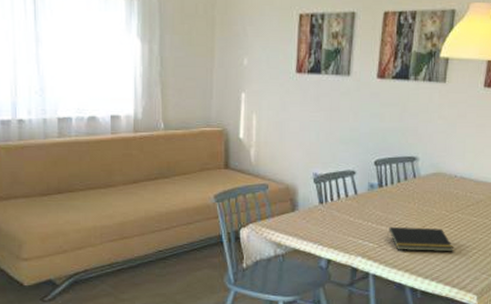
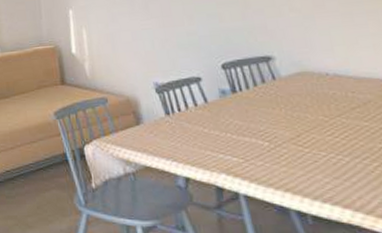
notepad: present [387,226,454,252] -> none [253,137,346,166]

